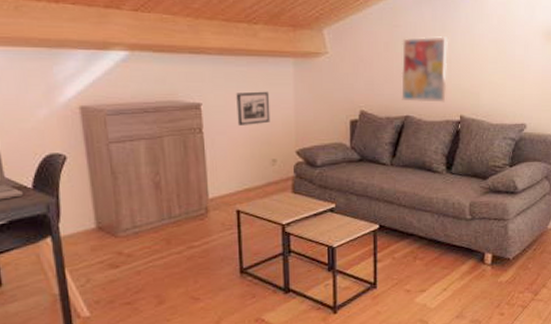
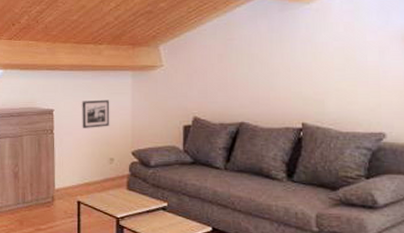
wall art: present [401,36,449,103] -> none [236,46,287,110]

